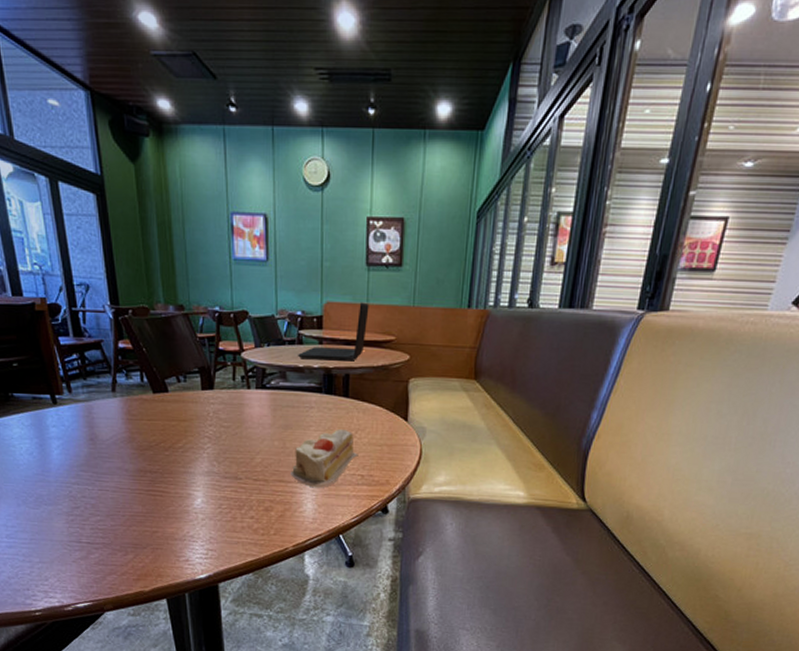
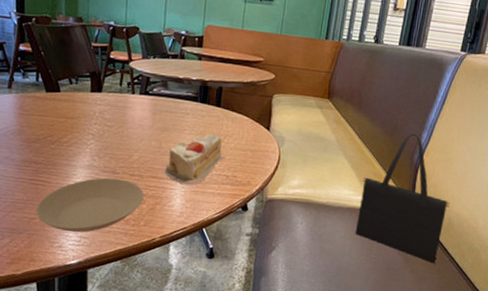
saucer: none [158,484,271,545] -> present [36,177,144,233]
laptop: present [298,302,369,361] -> none [179,27,244,77]
tote bag: none [514,414,627,564] -> present [354,133,450,264]

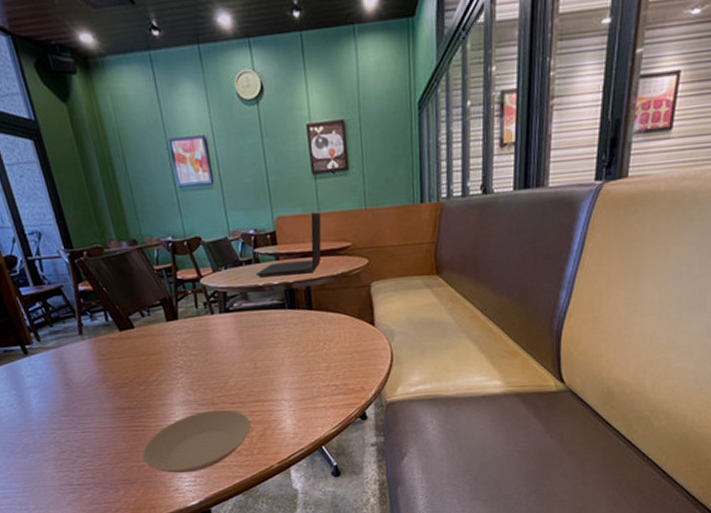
pastry: present [163,134,225,186] -> none [265,342,330,404]
laptop: none [179,27,244,77] -> present [256,212,322,278]
tote bag: present [354,133,450,264] -> none [494,295,606,442]

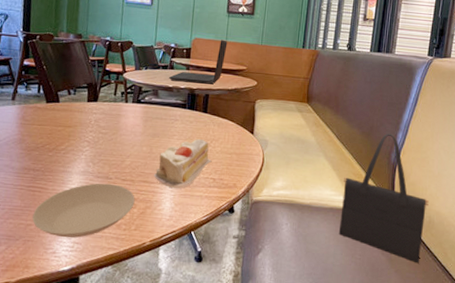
pastry: none [265,342,330,404] -> present [154,139,212,189]
tote bag: none [494,295,606,442] -> present [338,133,429,264]

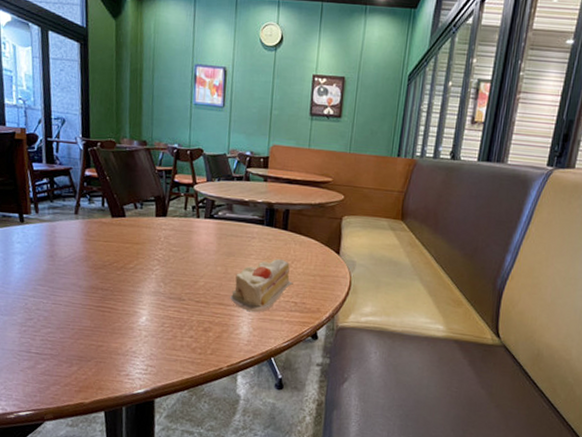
saucer: present [32,183,135,238] -> none [103,304,210,361]
laptop: present [169,40,228,85] -> none [244,147,311,198]
tote bag: present [338,133,429,264] -> none [433,256,538,399]

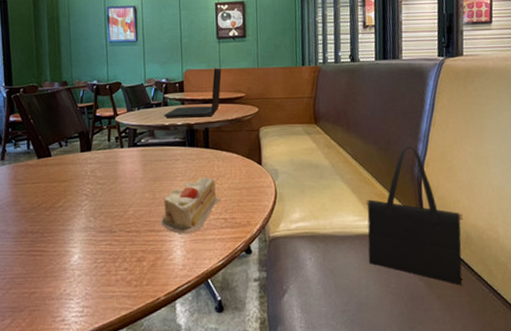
laptop: none [244,147,311,198] -> present [164,68,222,119]
tote bag: none [433,256,538,399] -> present [365,146,463,286]

